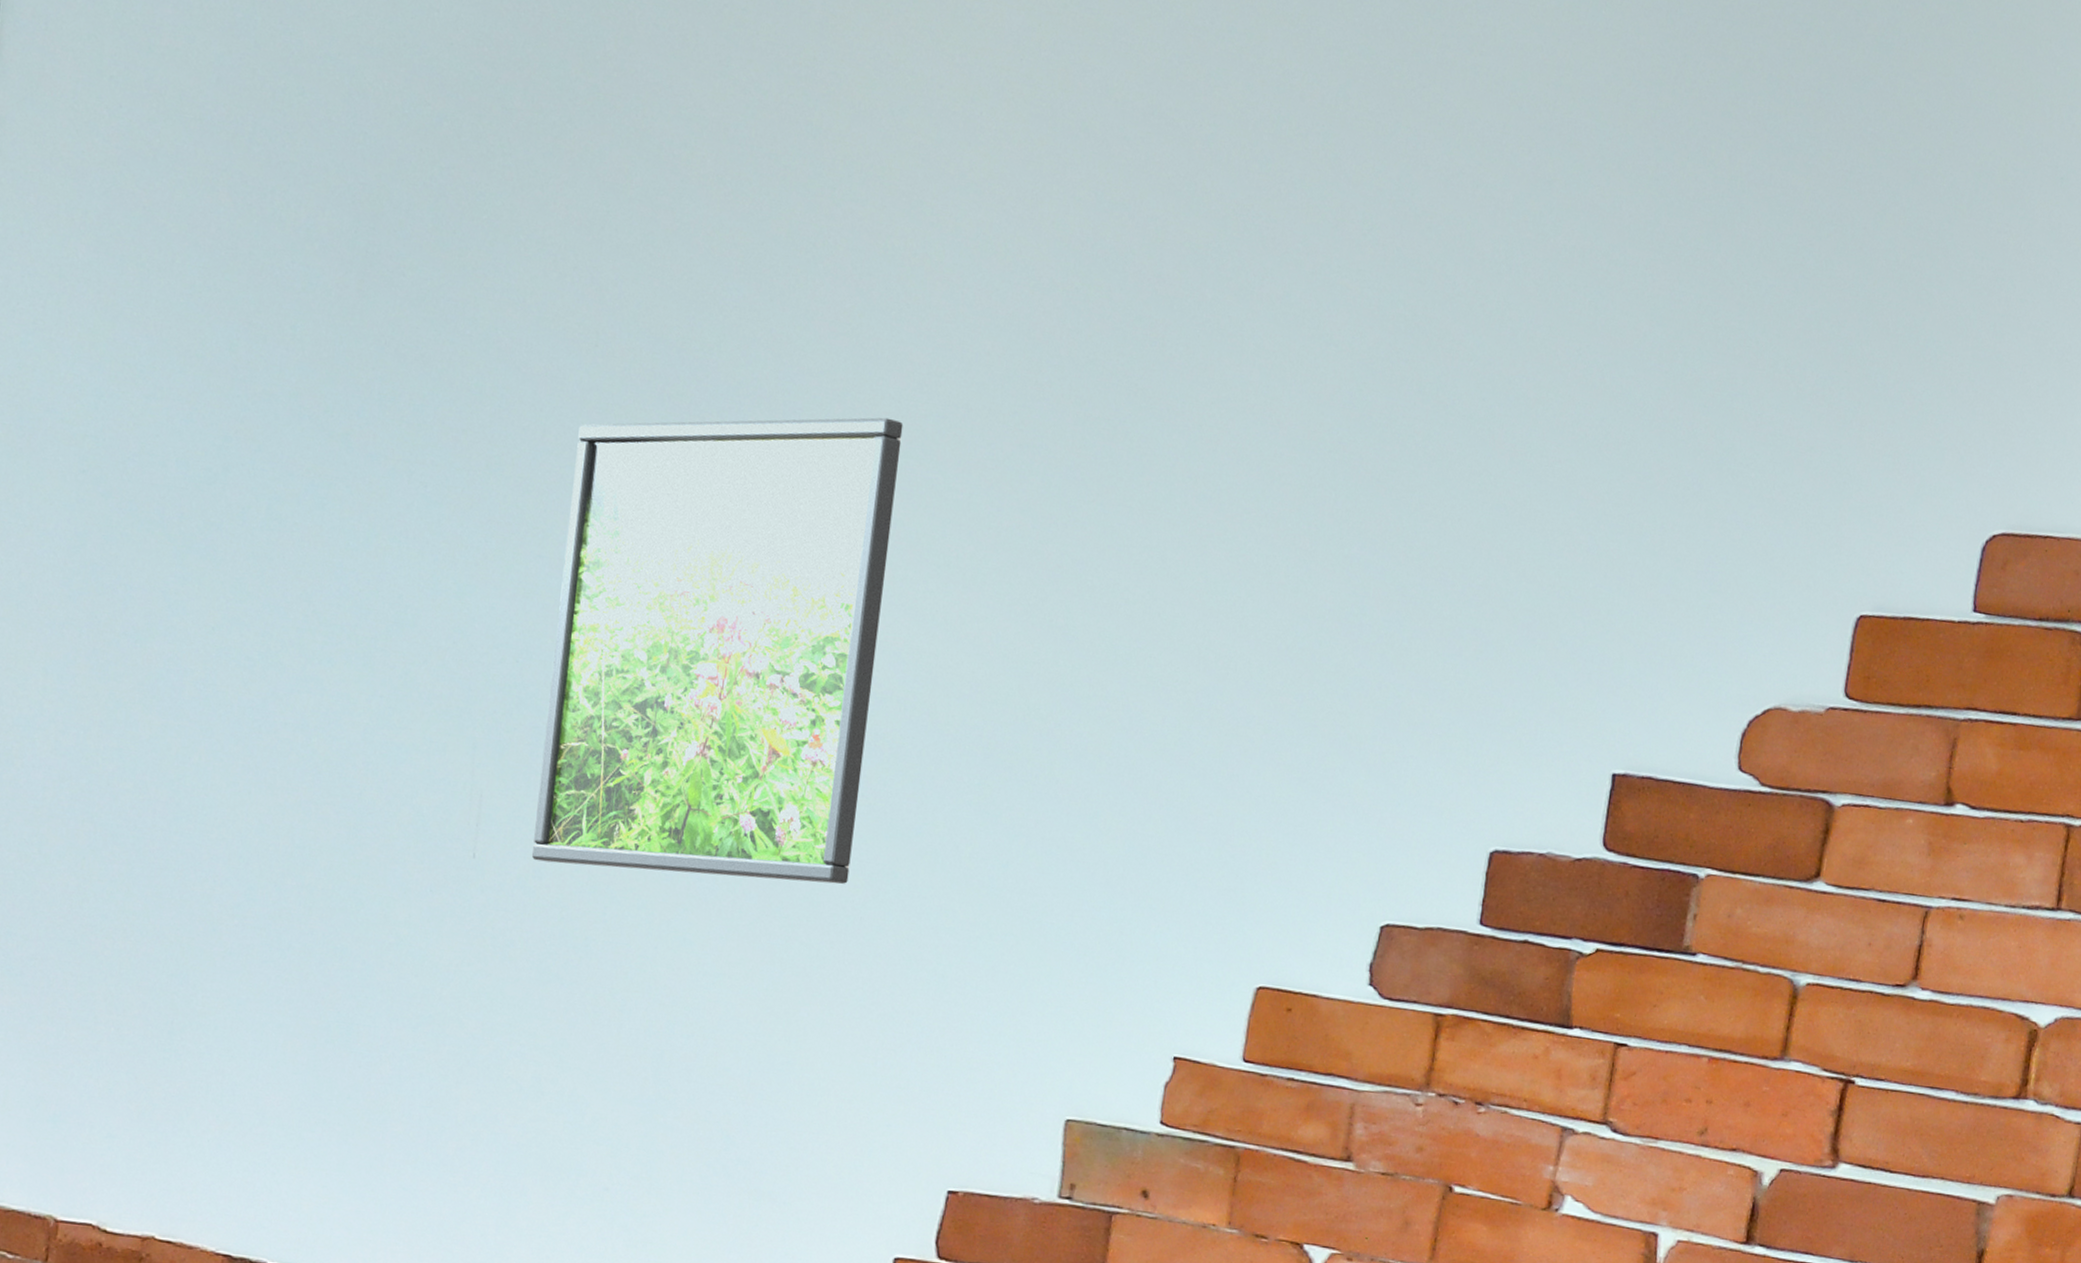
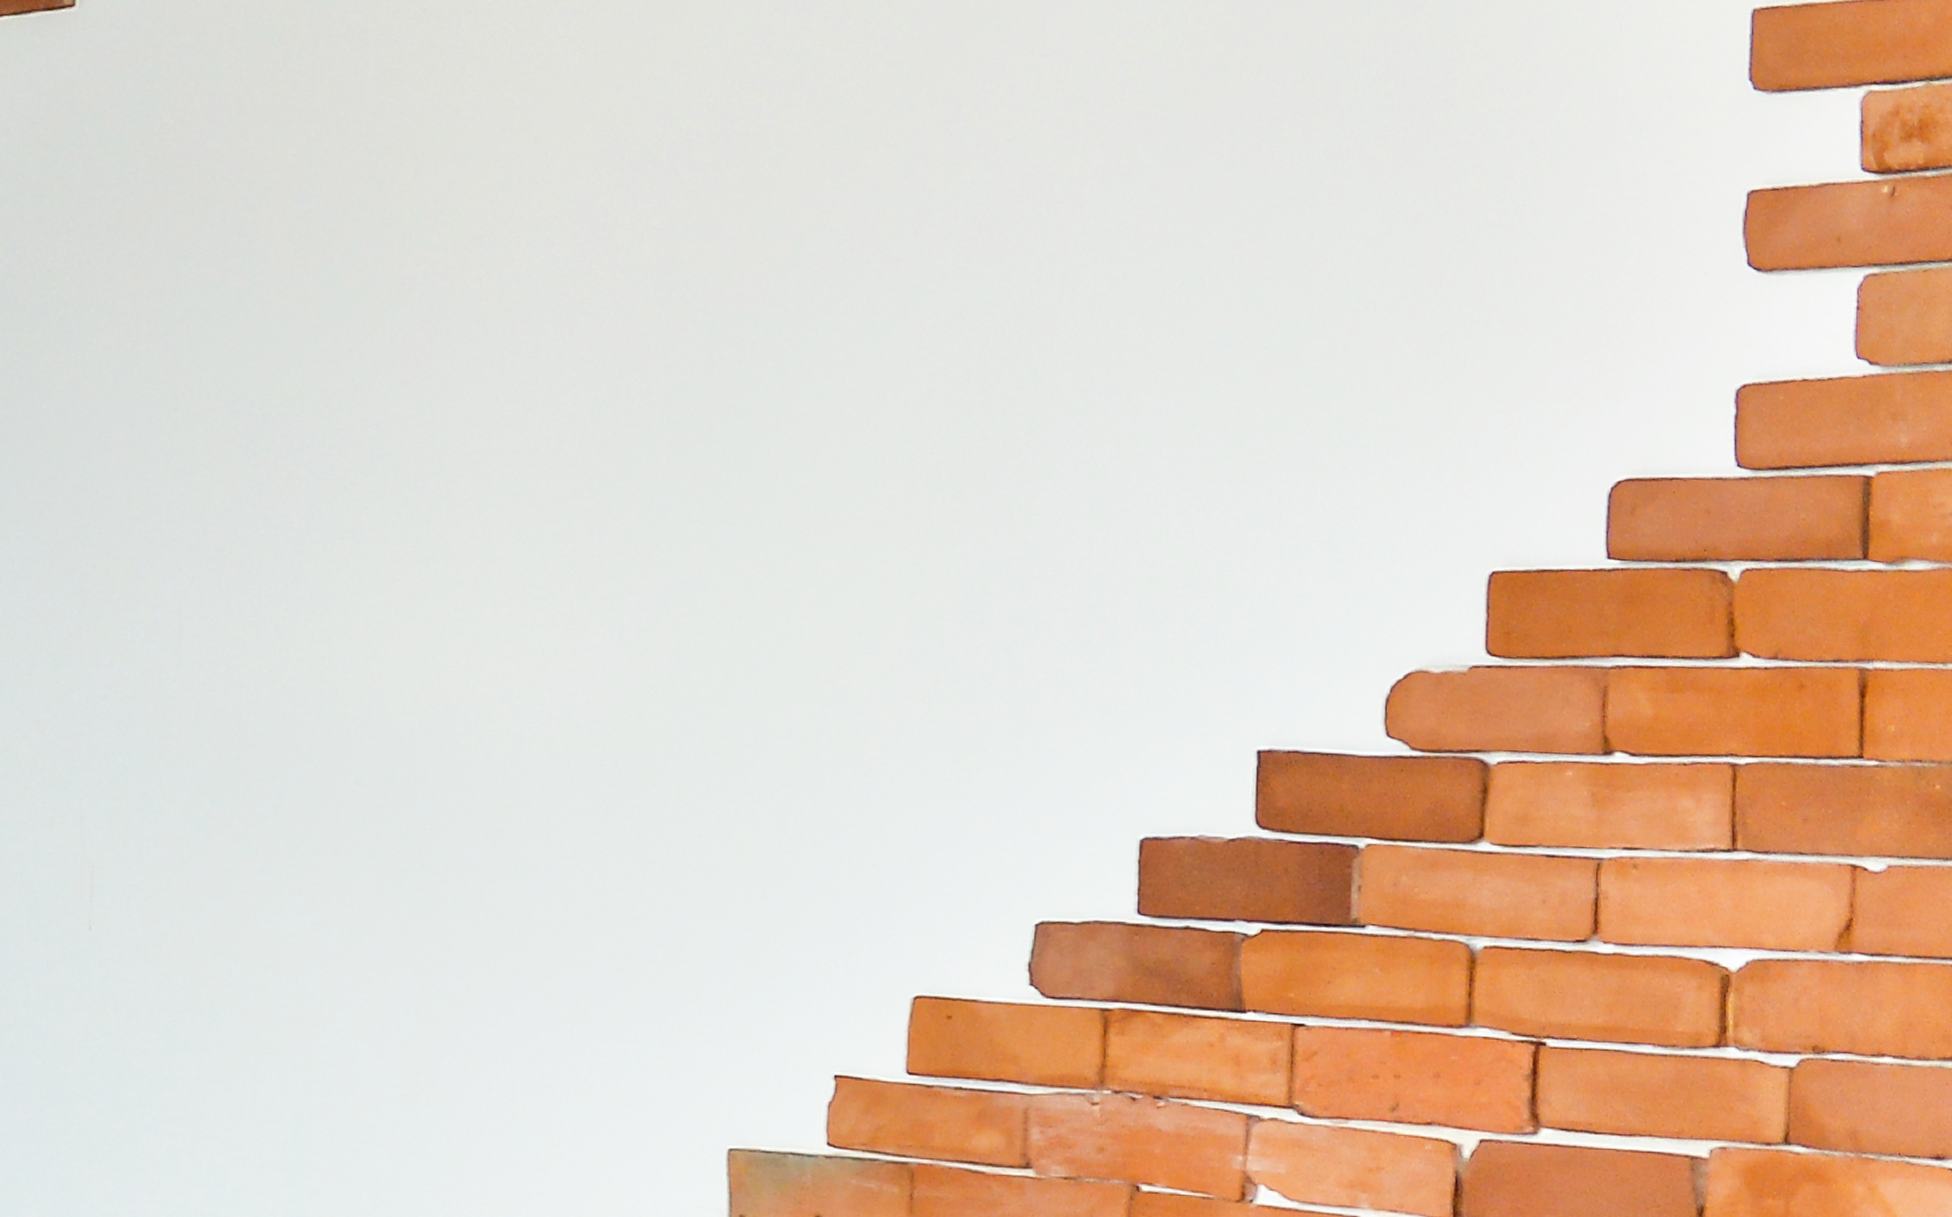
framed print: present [531,417,904,885] -> none [149,456,495,929]

